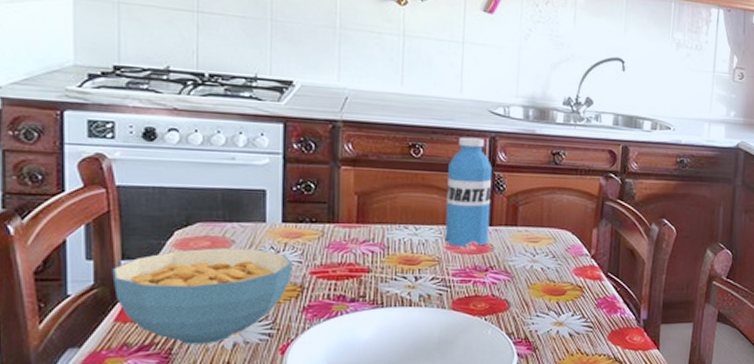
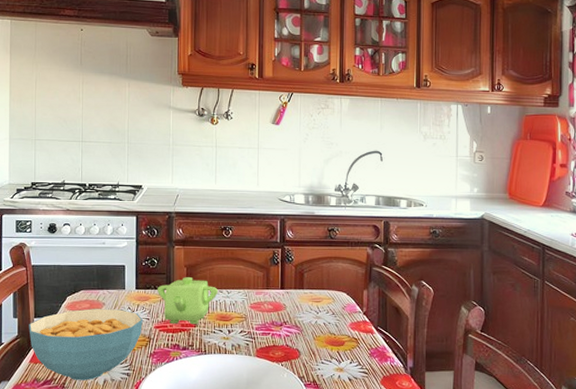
teapot: none [314,208,402,270] -> present [157,277,218,325]
water bottle: present [445,136,493,247] -> none [249,220,283,306]

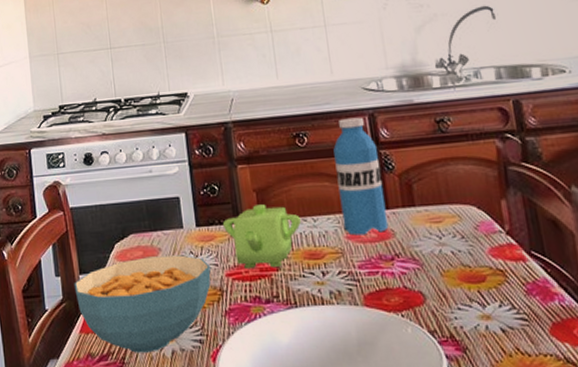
water bottle: none [249,220,283,306] -> present [333,117,389,236]

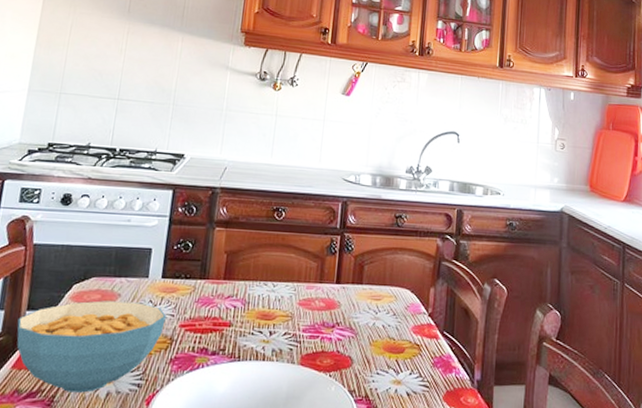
teapot: present [222,204,301,268] -> none [187,265,262,324]
water bottle: present [333,117,389,236] -> none [298,201,343,304]

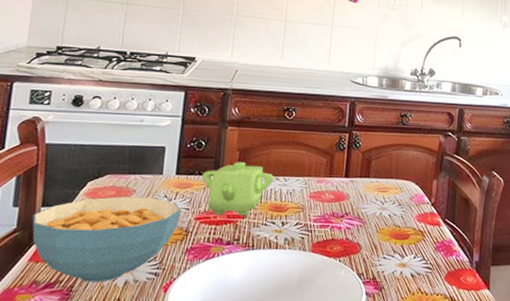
teapot: none [187,265,262,324] -> present [201,162,274,216]

